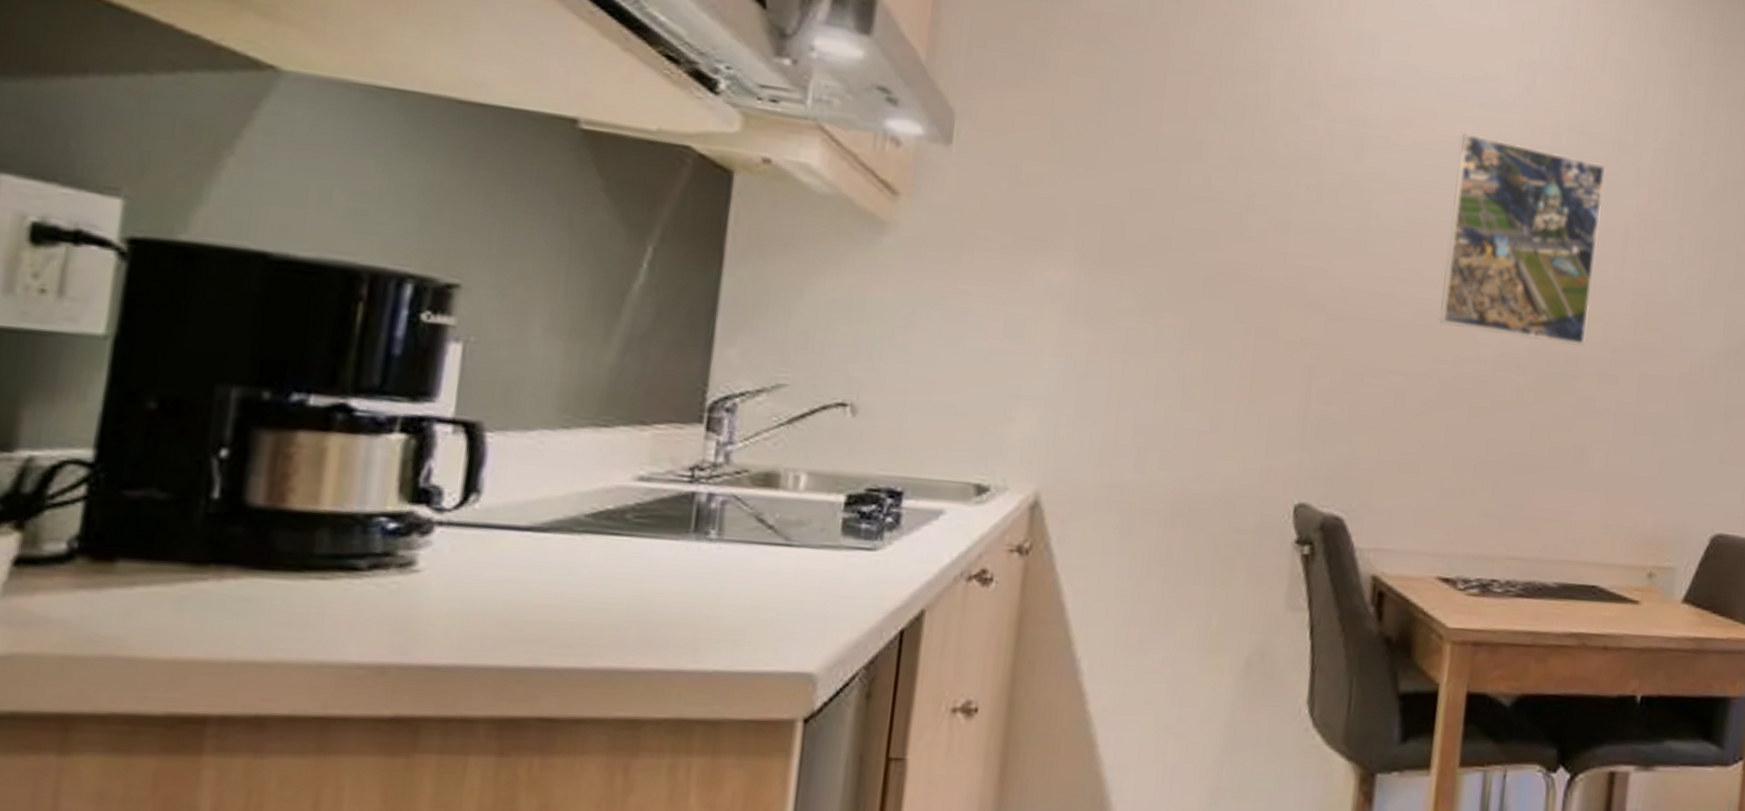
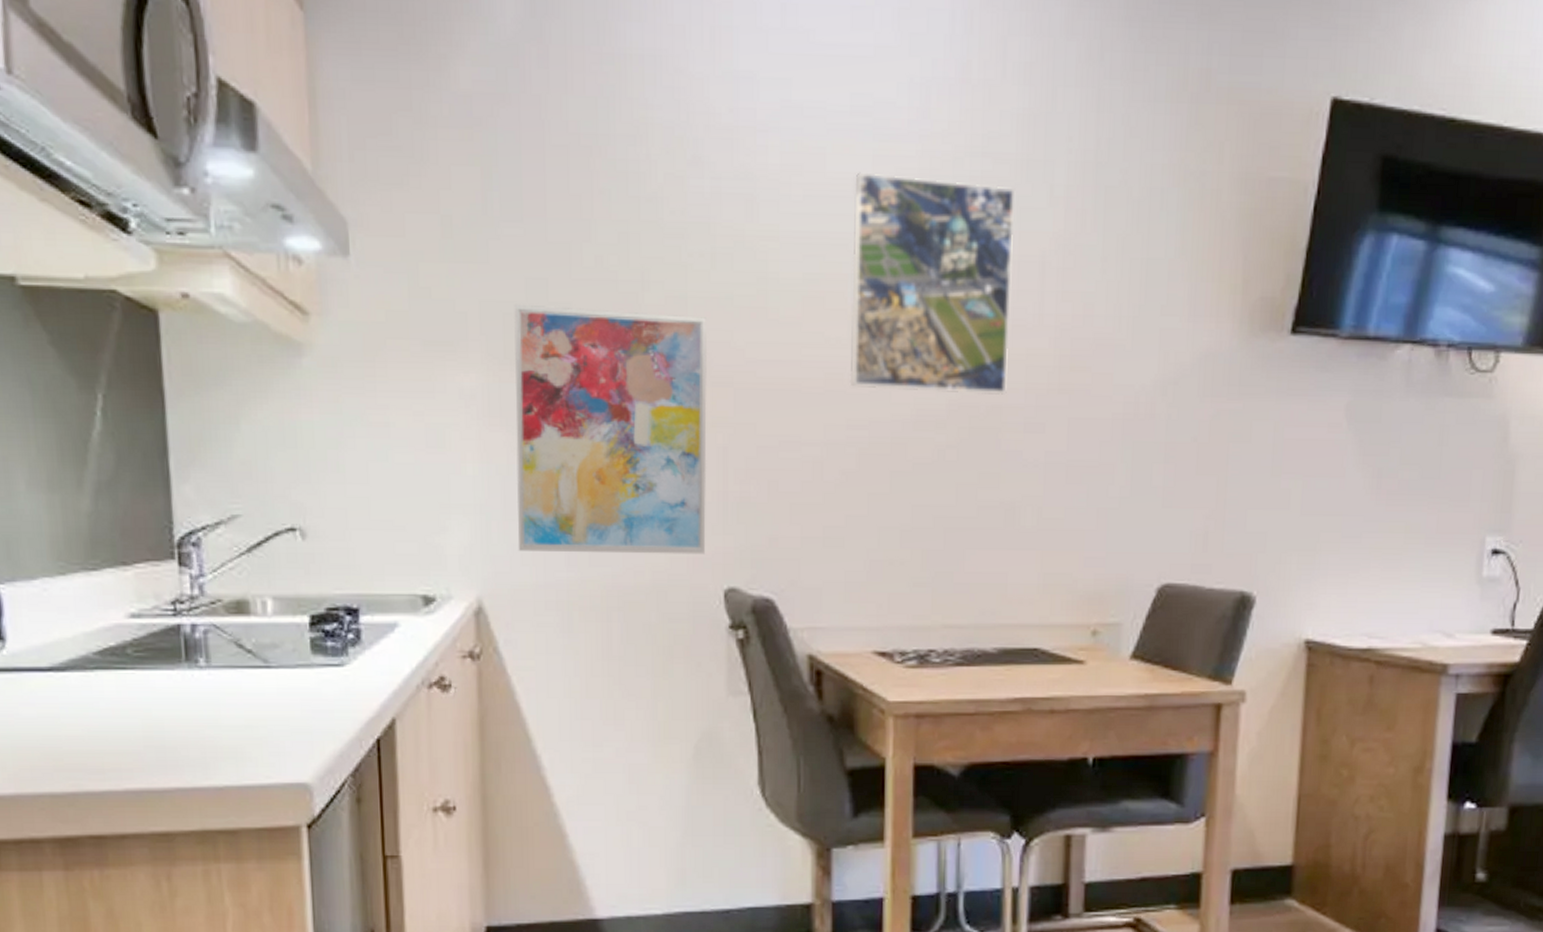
wall art: none [1085,211,1307,469] -> present [514,305,707,555]

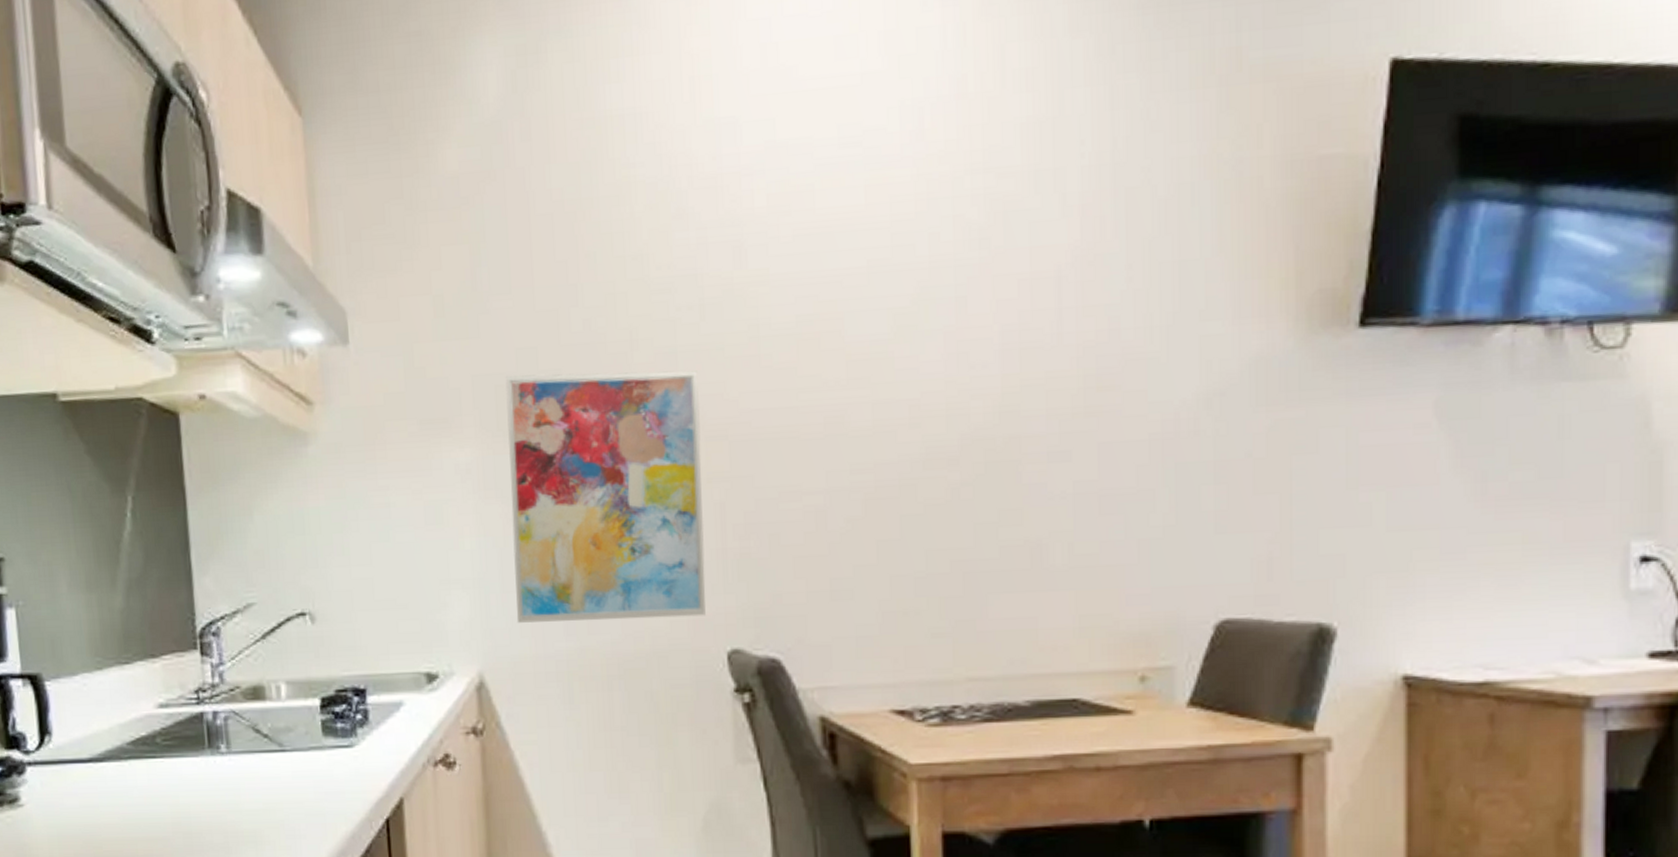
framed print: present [849,172,1014,396] -> none [847,201,1026,430]

